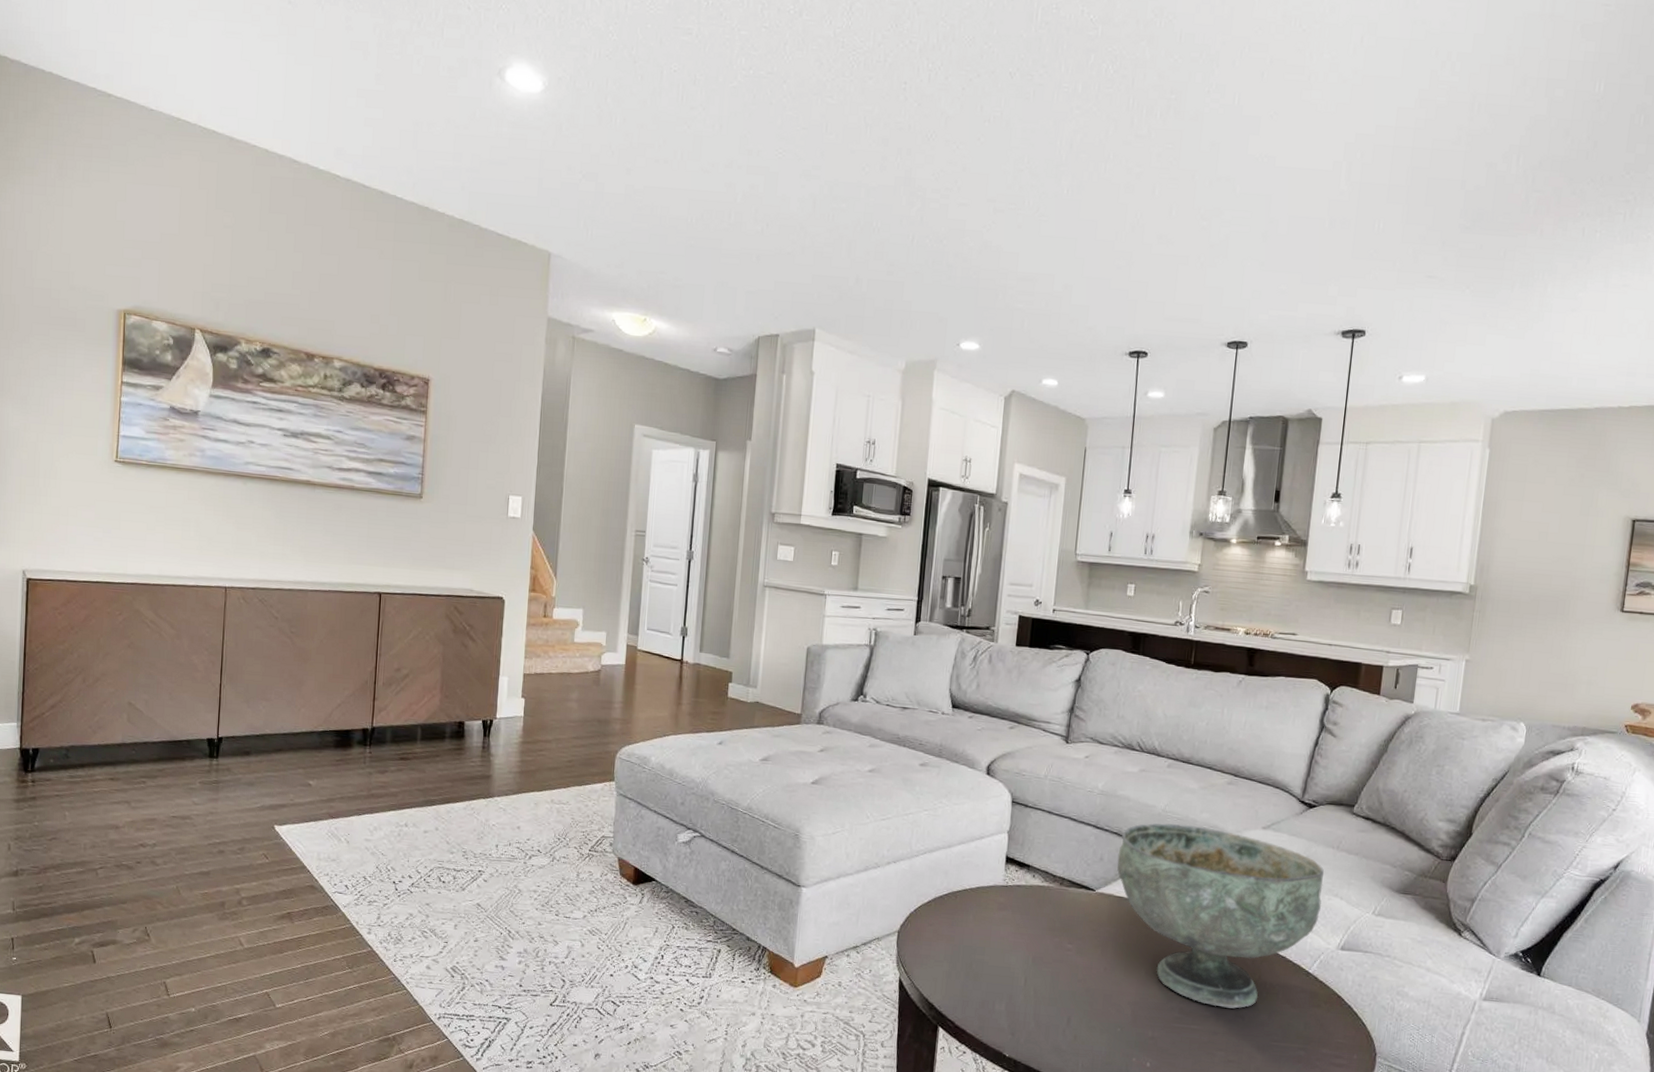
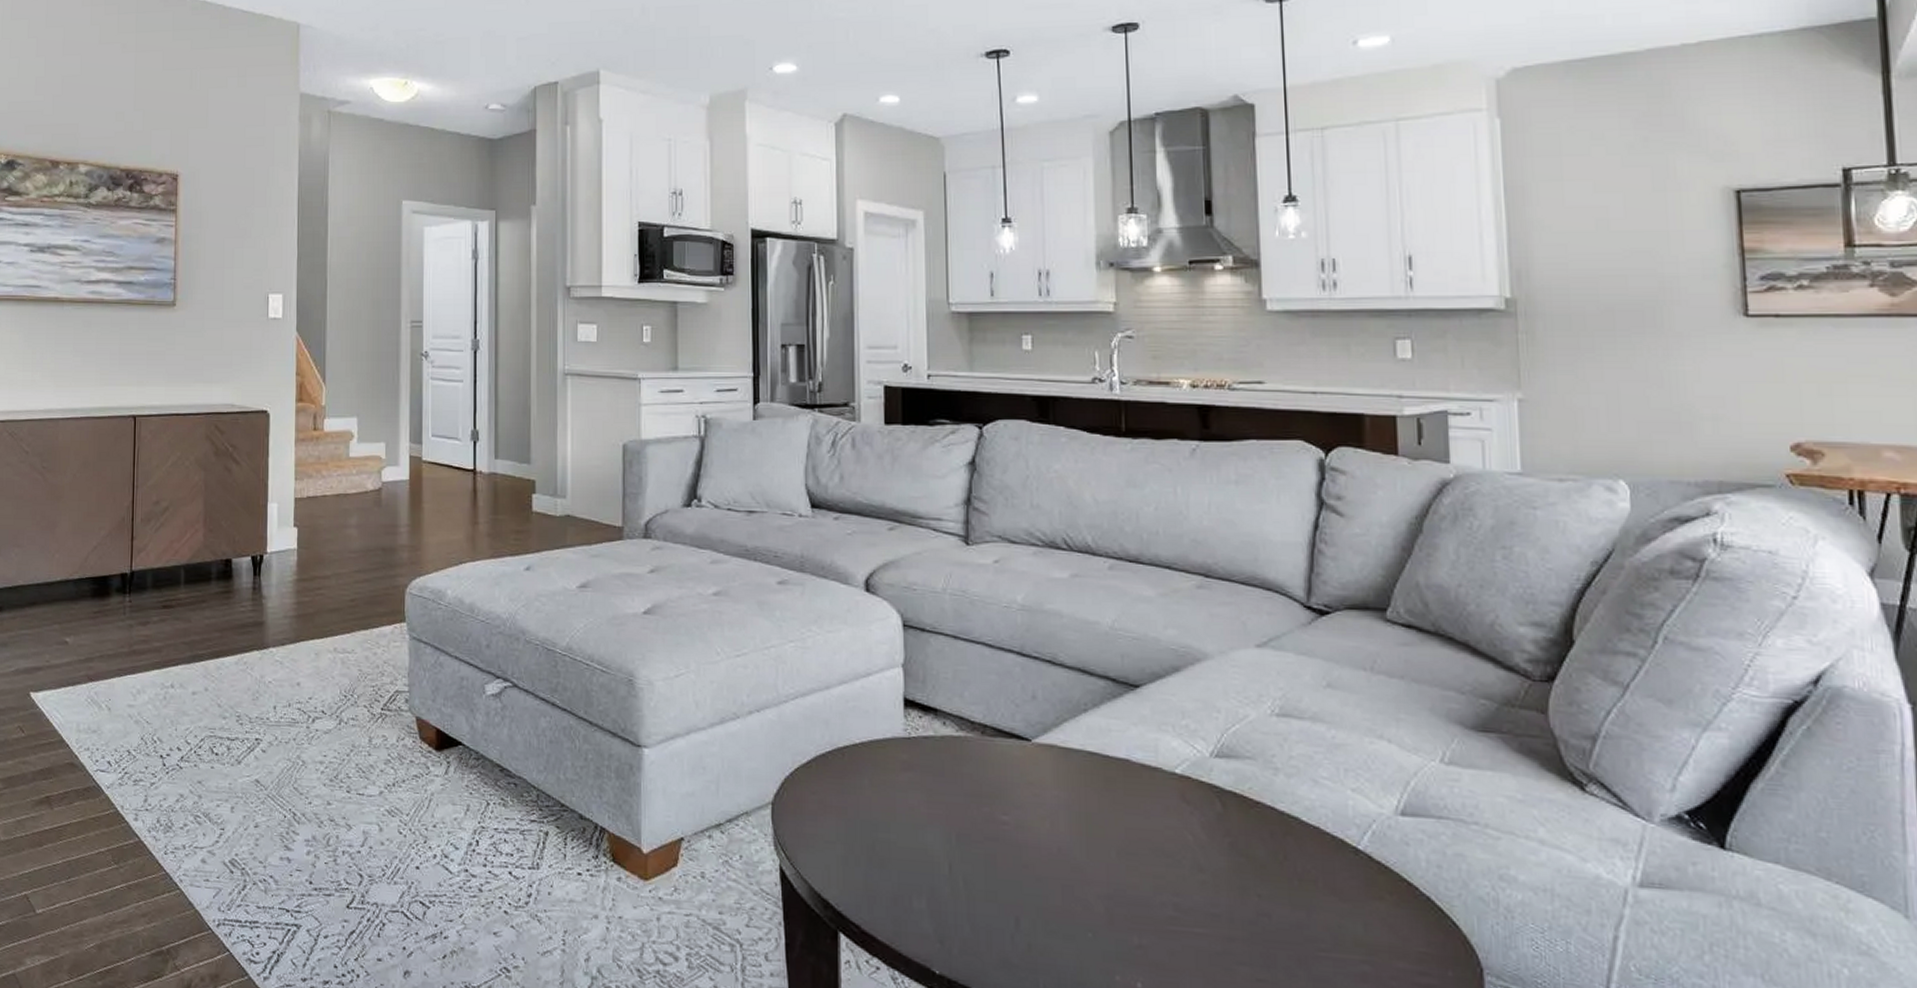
decorative bowl: present [1116,823,1324,1009] -> none [1056,645,1362,903]

